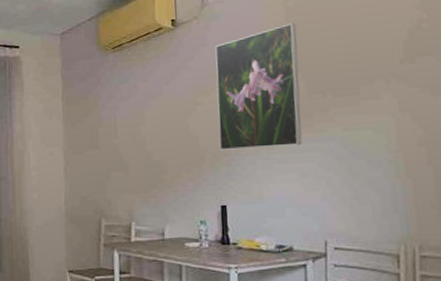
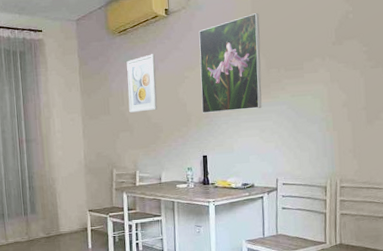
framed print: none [121,74,161,147] -> present [126,54,158,113]

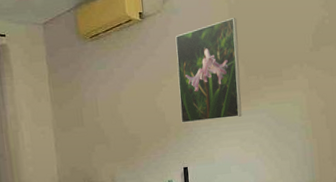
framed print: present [126,54,158,113] -> none [100,60,135,124]

